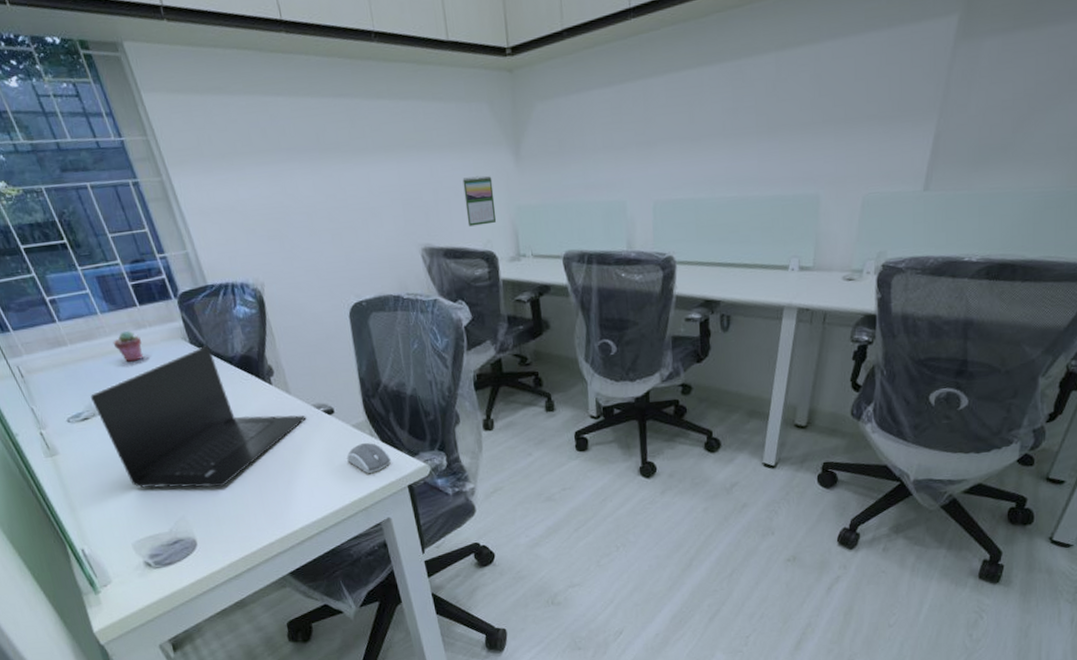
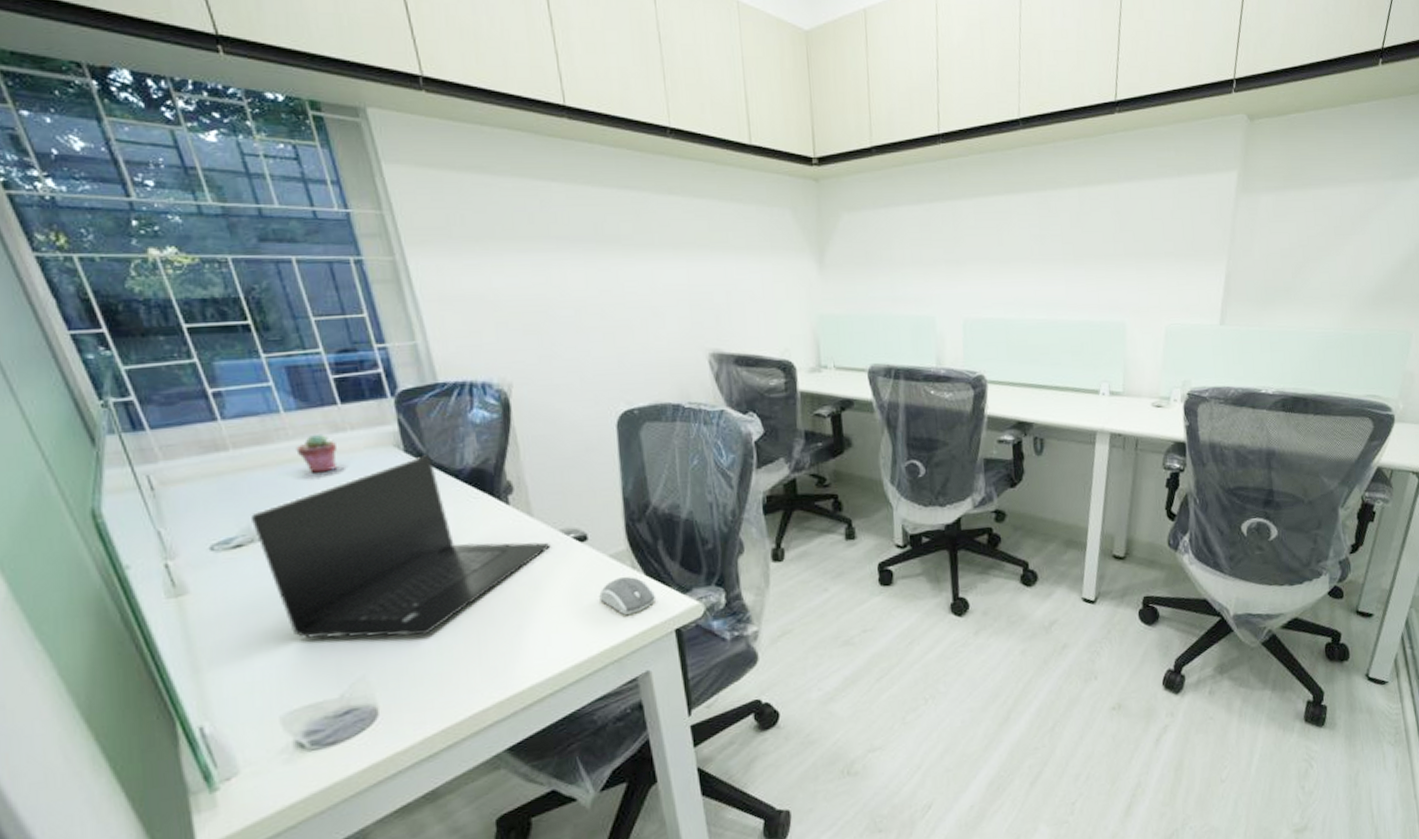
calendar: present [462,175,497,227] -> none [760,281,796,333]

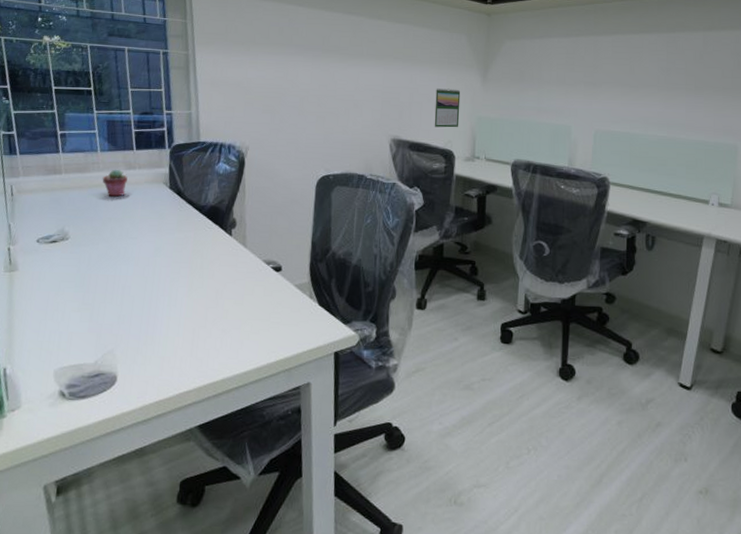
laptop: present [251,455,551,639] -> none [65,192,255,326]
computer mouse: present [599,576,657,615] -> none [283,303,324,334]
calendar: none [760,281,796,333] -> present [434,88,461,128]

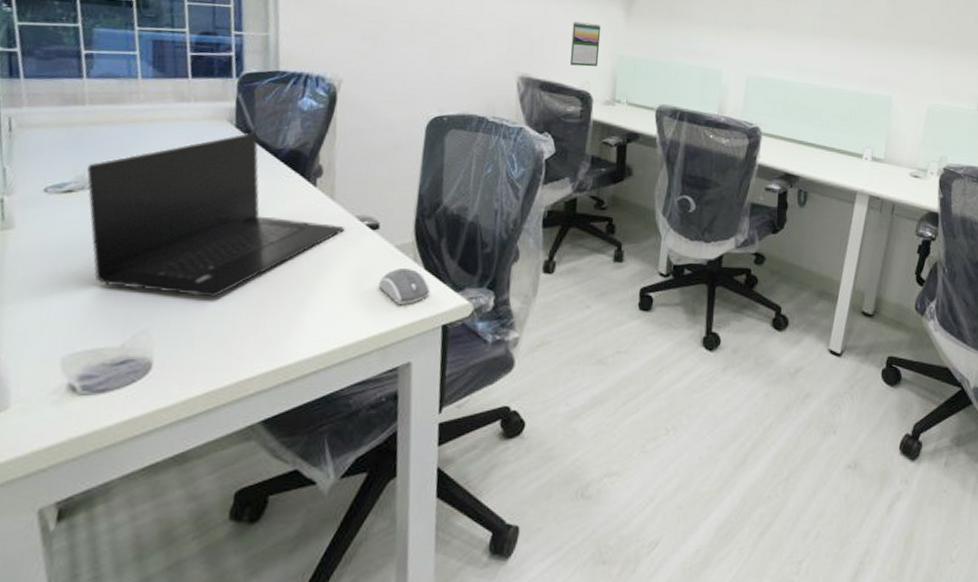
laptop: none [65,192,255,326] -> present [87,132,345,298]
potted succulent: present [102,169,128,197] -> none [142,101,179,136]
computer mouse: none [283,303,324,334] -> present [378,267,431,304]

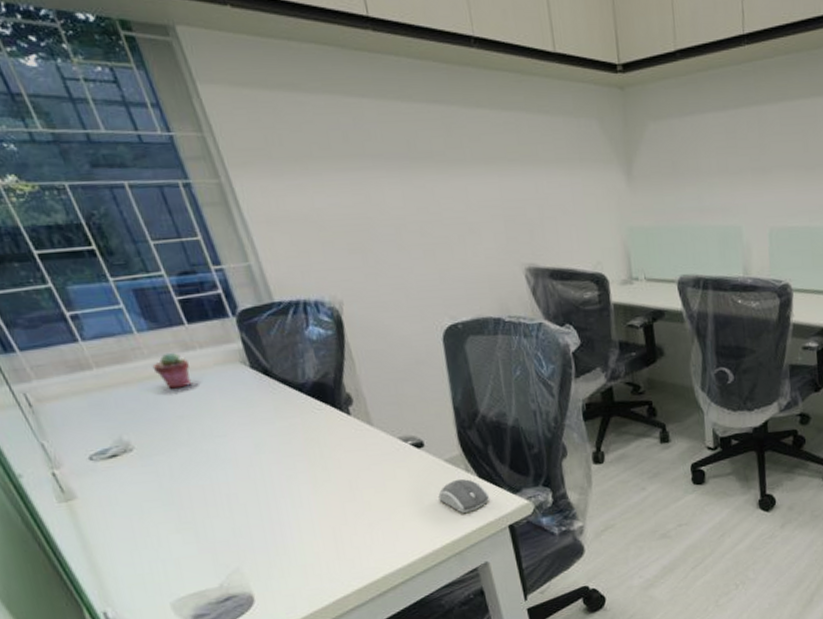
laptop: present [87,132,345,298] -> none [121,370,391,537]
potted succulent: none [142,101,179,136] -> present [152,352,192,389]
calendar: present [569,21,601,67] -> none [570,194,607,247]

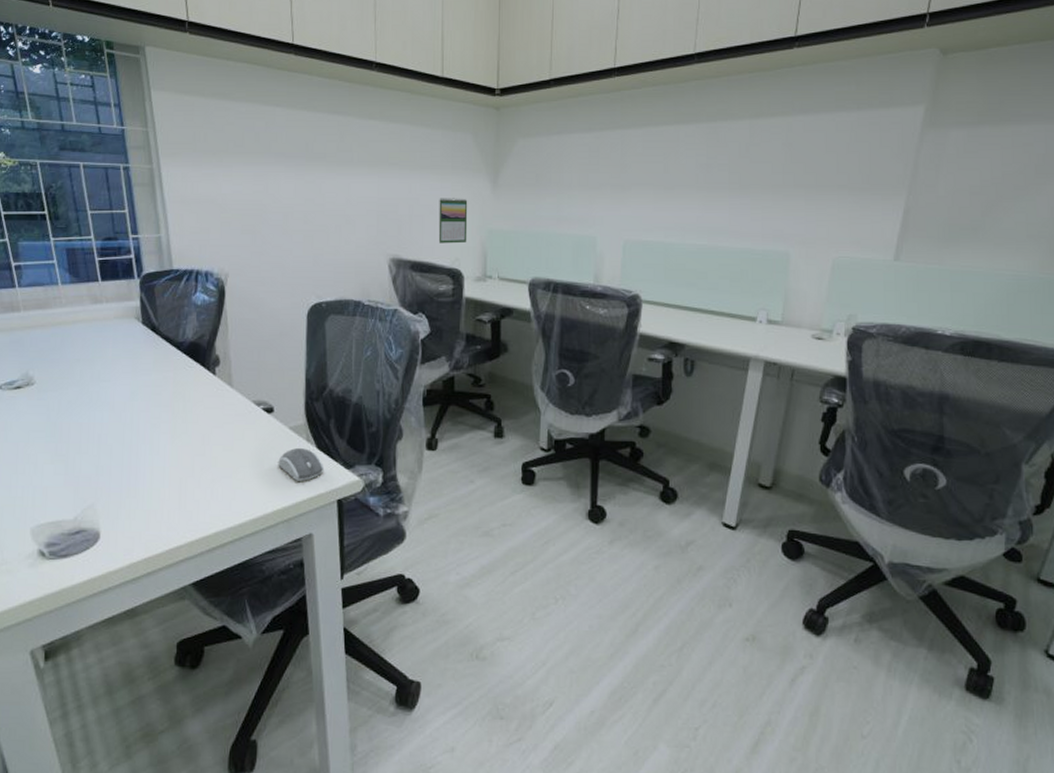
potted succulent: present [152,352,192,389] -> none [66,304,94,335]
calendar: none [570,194,607,247] -> present [438,198,468,244]

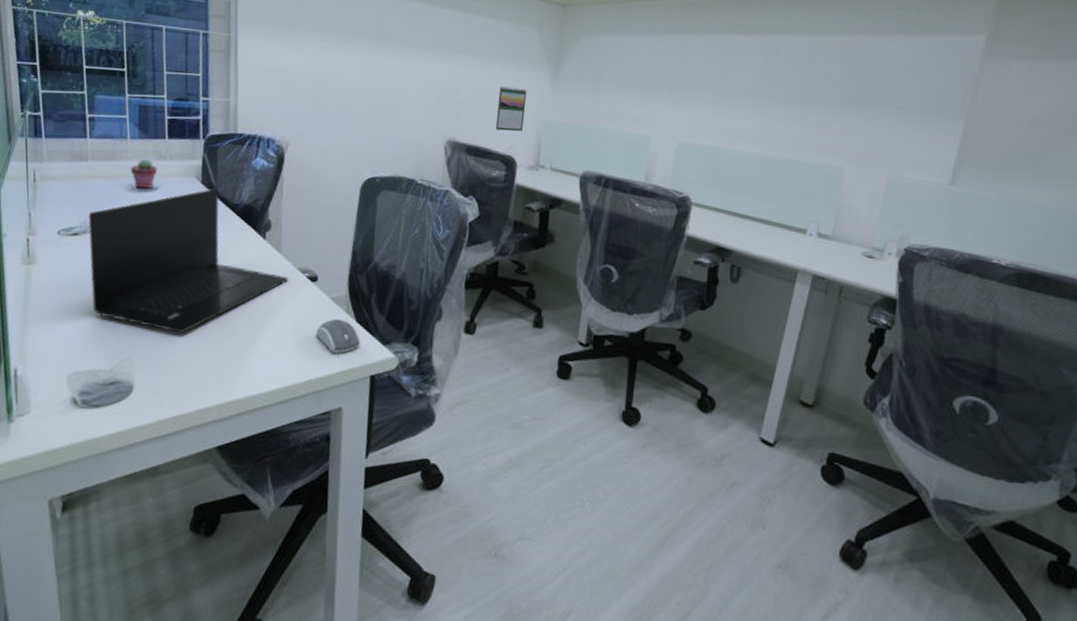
laptop: none [29,328,244,477] -> present [88,188,289,334]
potted succulent: none [66,304,94,335] -> present [130,158,158,189]

